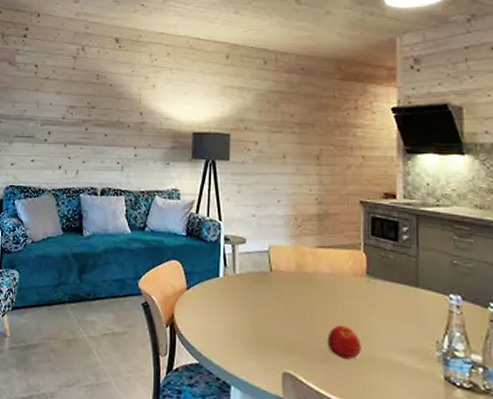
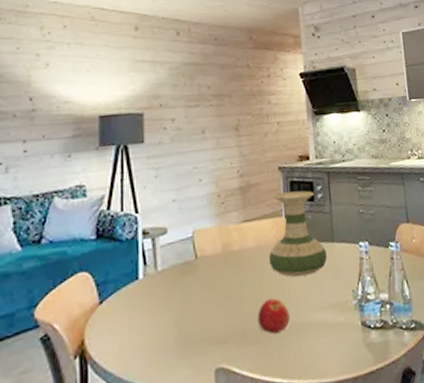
vase: none [342,227,409,314] -> present [268,190,328,277]

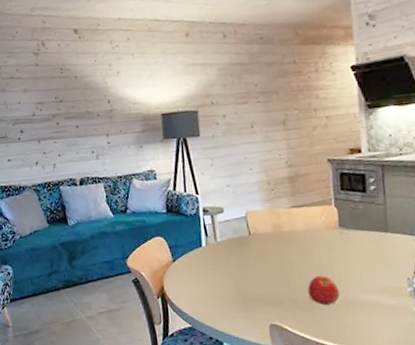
vase: present [268,190,328,277] -> none [317,182,380,260]

